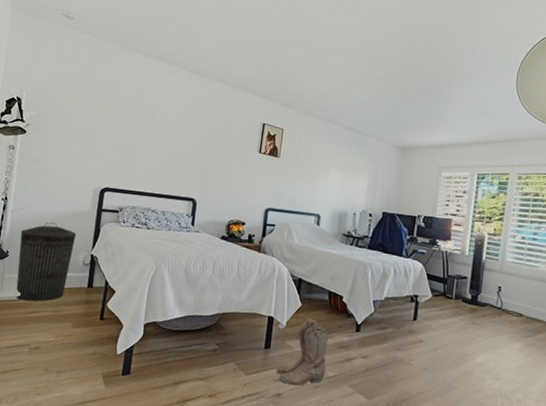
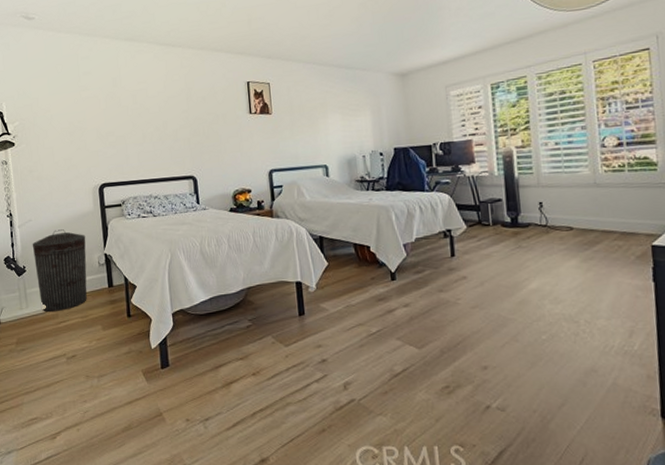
boots: present [276,318,329,386] -> none [315,276,368,348]

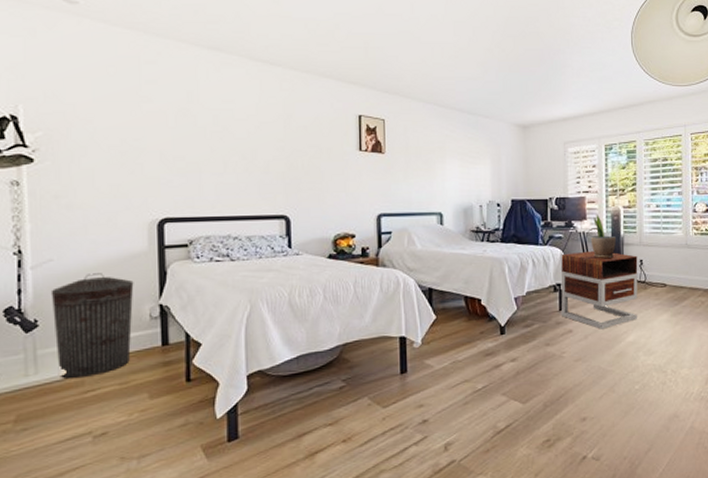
nightstand: none [449,194,540,276] -> present [561,250,638,329]
potted plant: none [481,157,510,203] -> present [591,215,616,259]

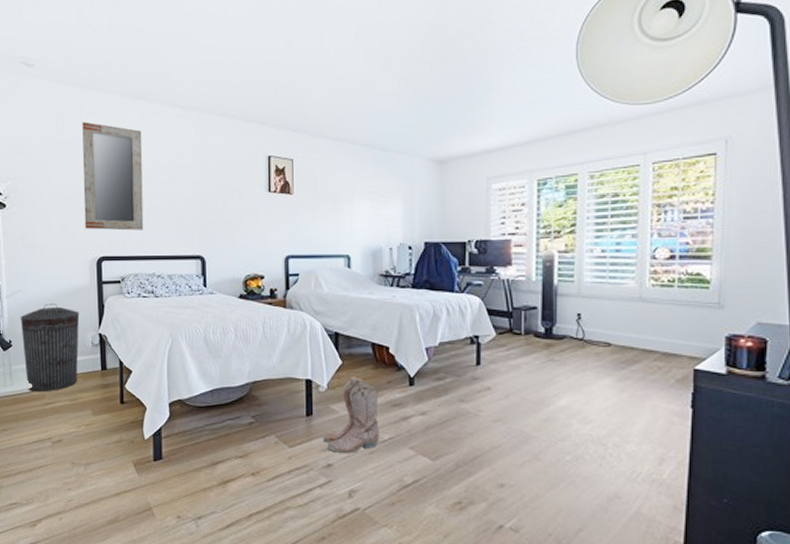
home mirror: none [140,69,218,189] -> present [82,121,144,231]
boots: none [418,330,473,408] -> present [323,376,379,453]
nightstand: present [561,250,638,329] -> none [479,301,574,389]
potted plant: present [591,215,616,259] -> none [517,260,547,311]

